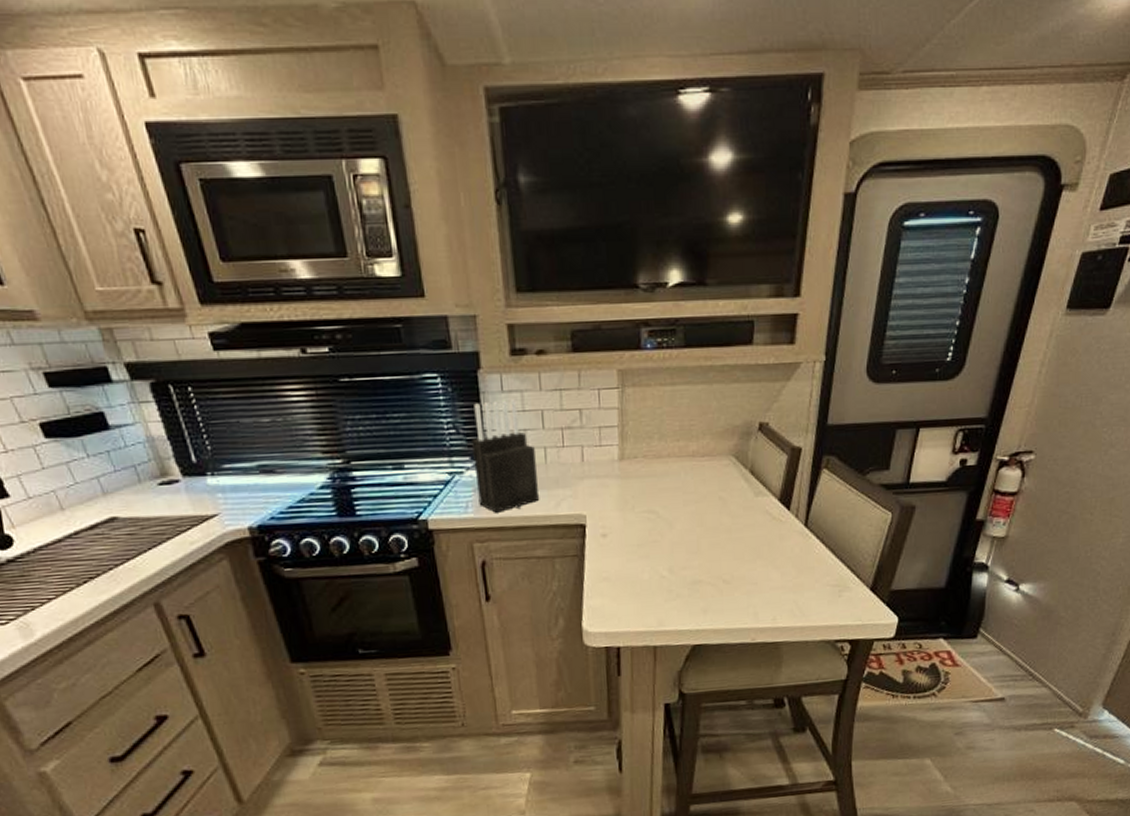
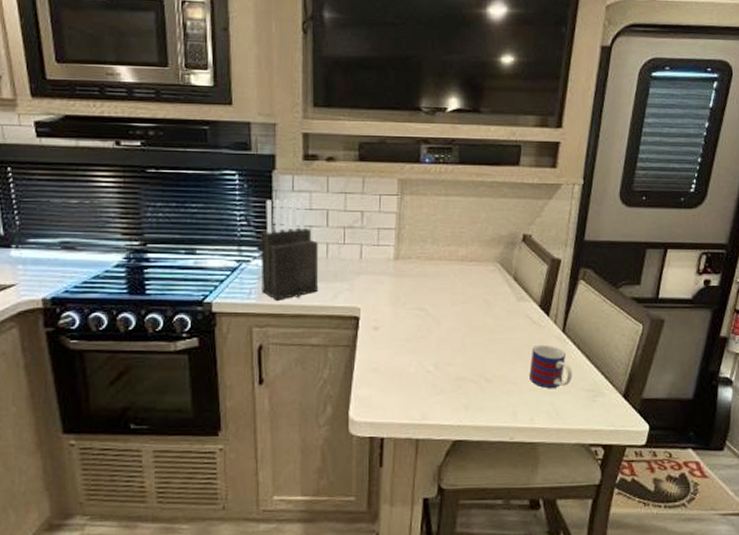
mug: none [770,540,816,586] -> present [529,344,573,388]

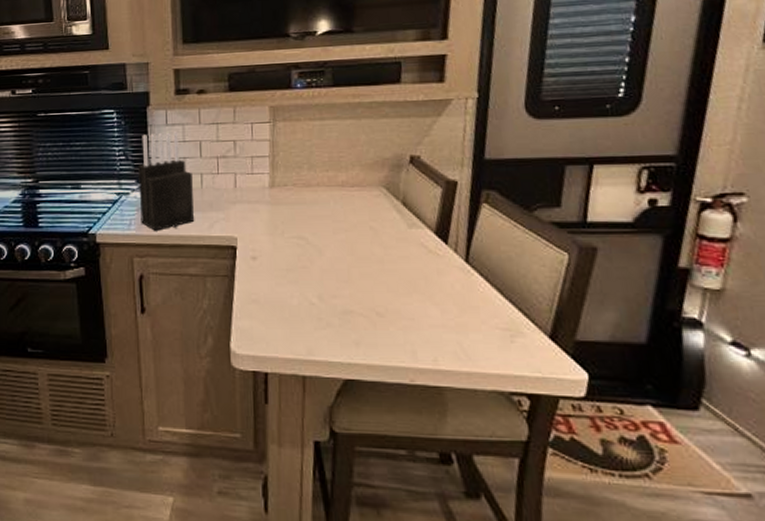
mug: present [529,344,573,388] -> none [428,276,482,325]

